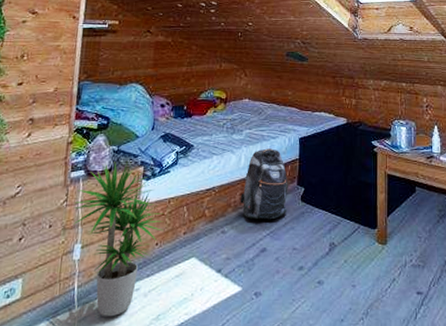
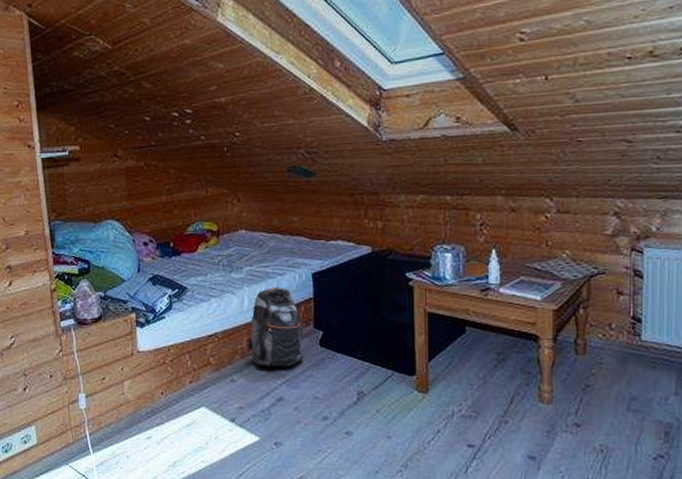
potted plant: present [72,160,164,317] -> none [69,307,167,463]

